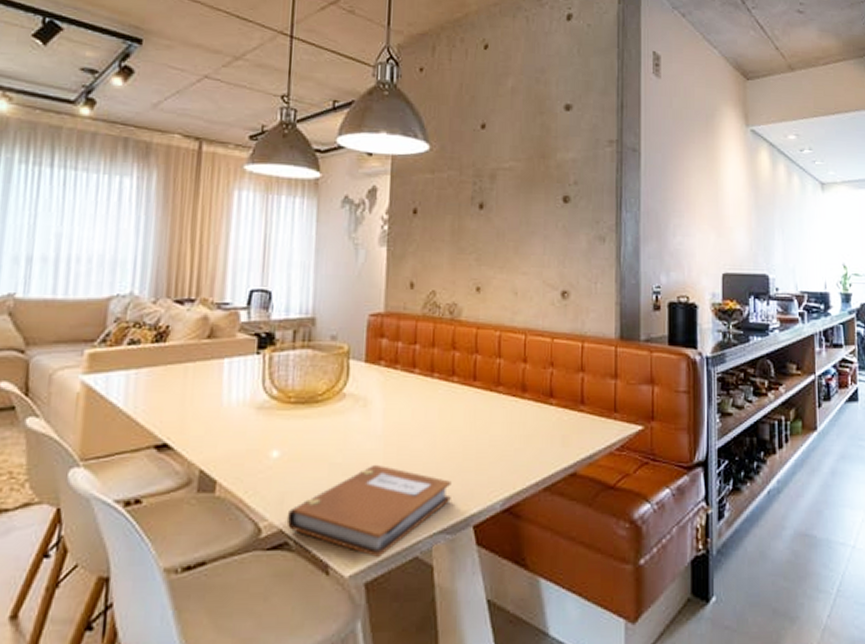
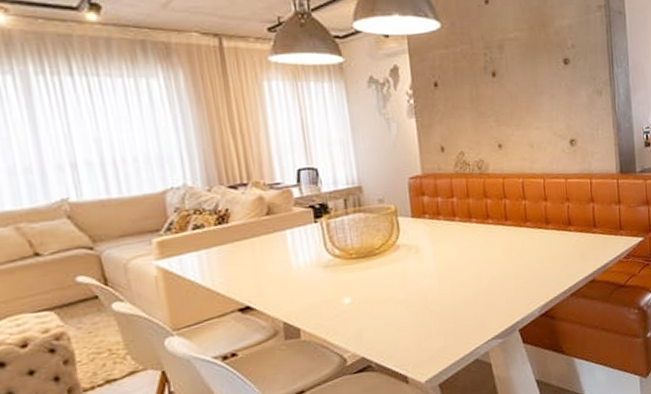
notebook: present [286,464,452,558] -> none [366,296,499,365]

